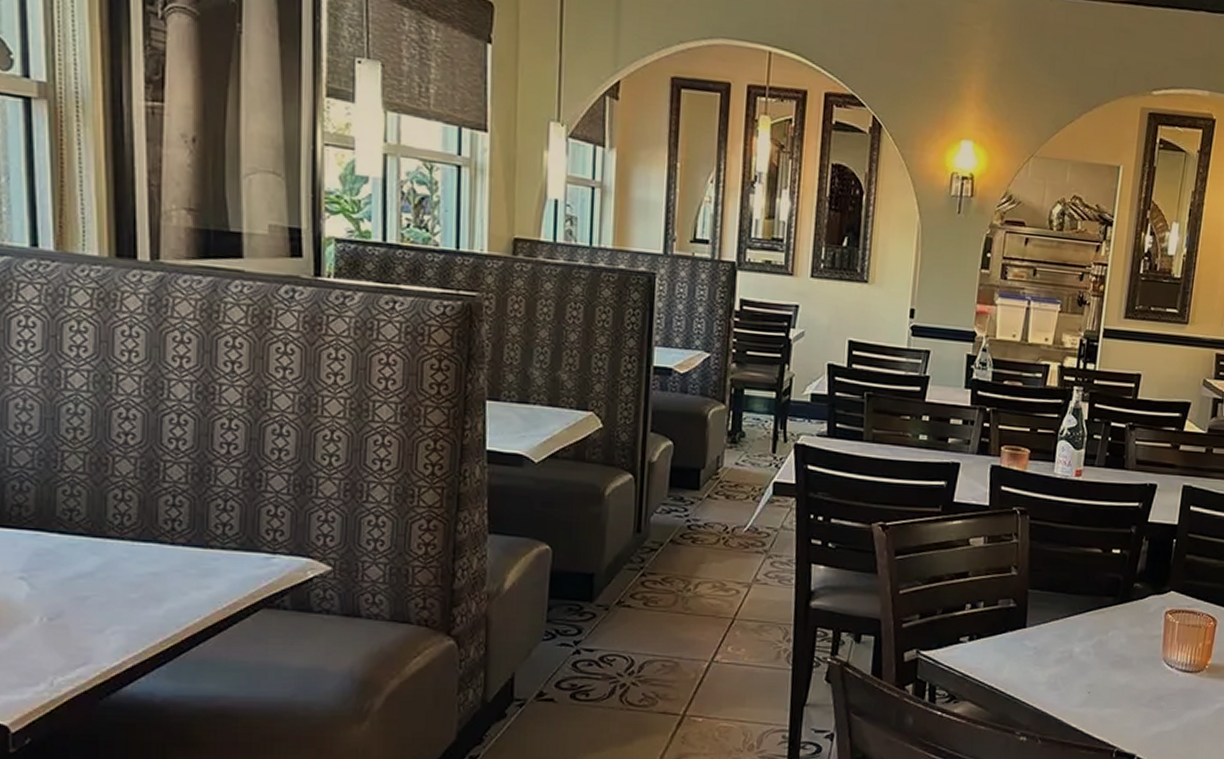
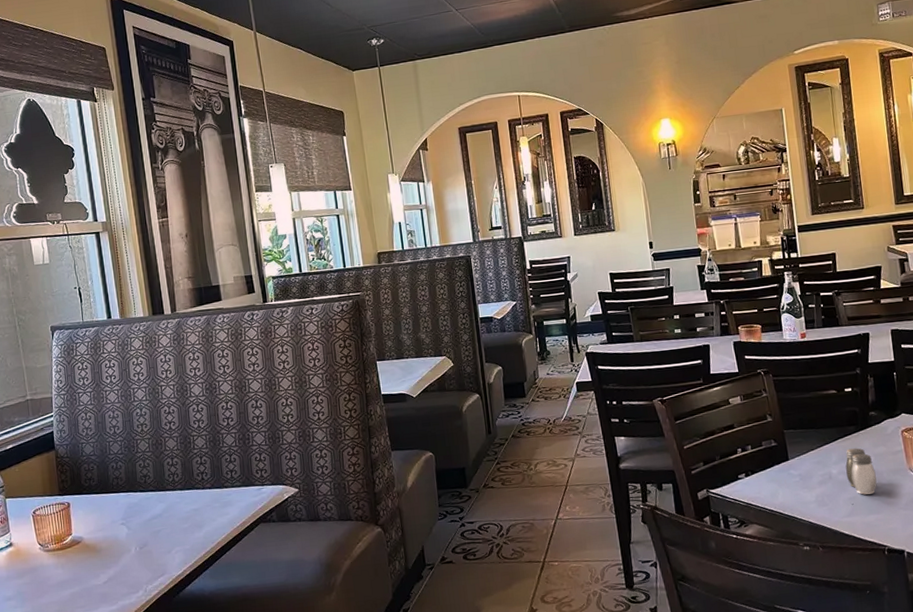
salt and pepper shaker: none [1090,624,1125,683] -> present [845,448,877,495]

